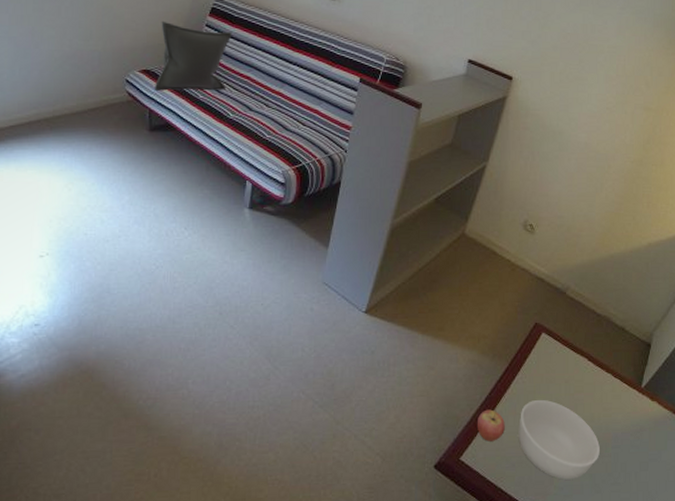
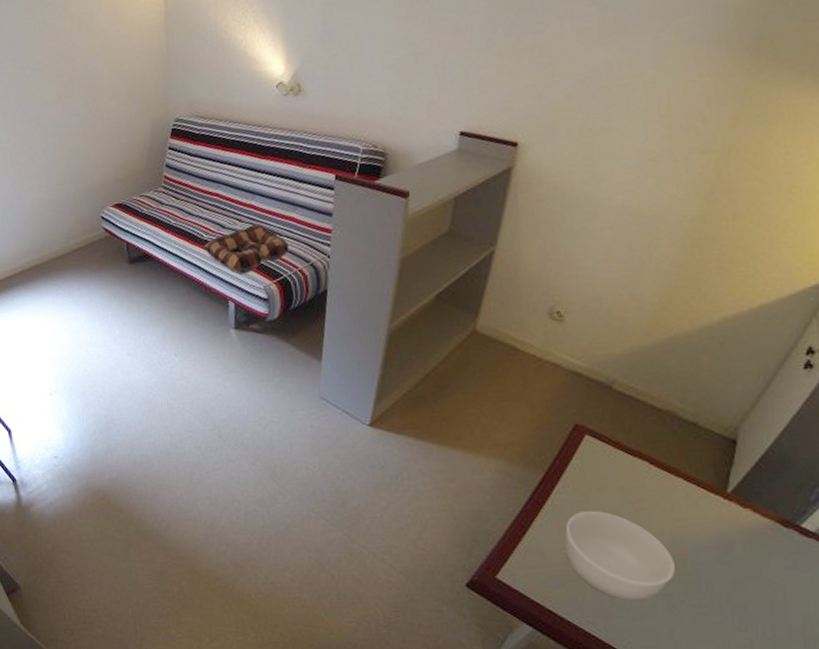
cushion: present [154,21,232,92] -> none [126,150,198,224]
seat cushion: none [227,111,310,157] -> present [203,223,289,274]
fruit: present [478,409,506,442] -> none [513,523,549,558]

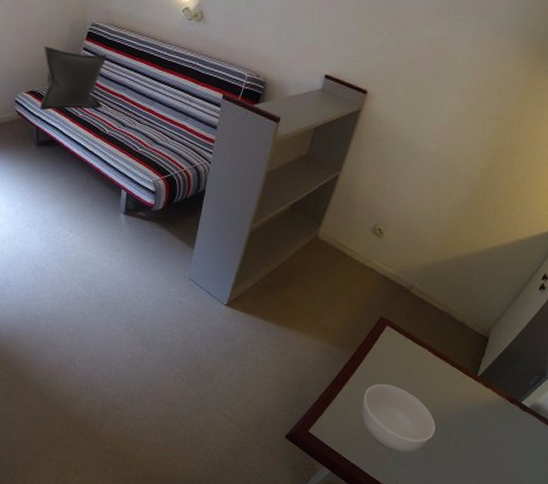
cushion: none [126,150,198,224] -> present [39,45,107,111]
seat cushion: present [203,223,289,274] -> none [104,126,178,168]

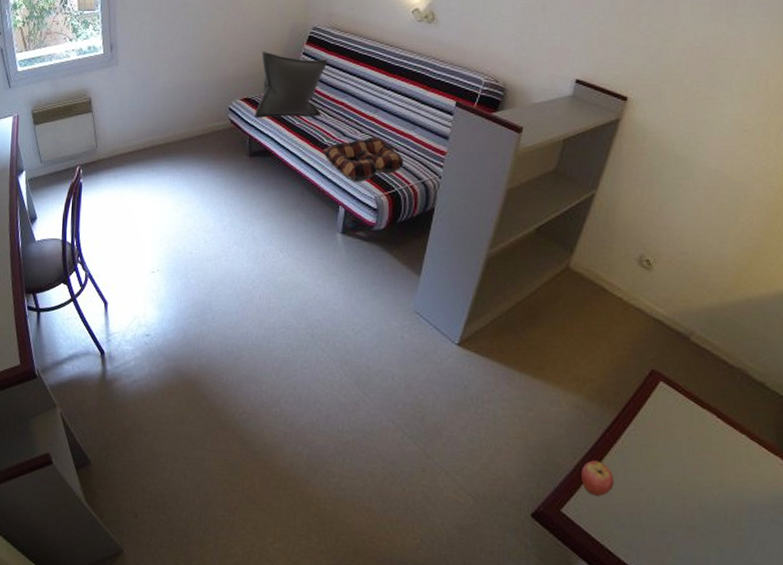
seat cushion: none [104,126,178,168] -> present [322,136,404,182]
fruit: none [325,391,350,418] -> present [581,460,615,496]
bowl: present [361,383,436,452] -> none [629,455,731,551]

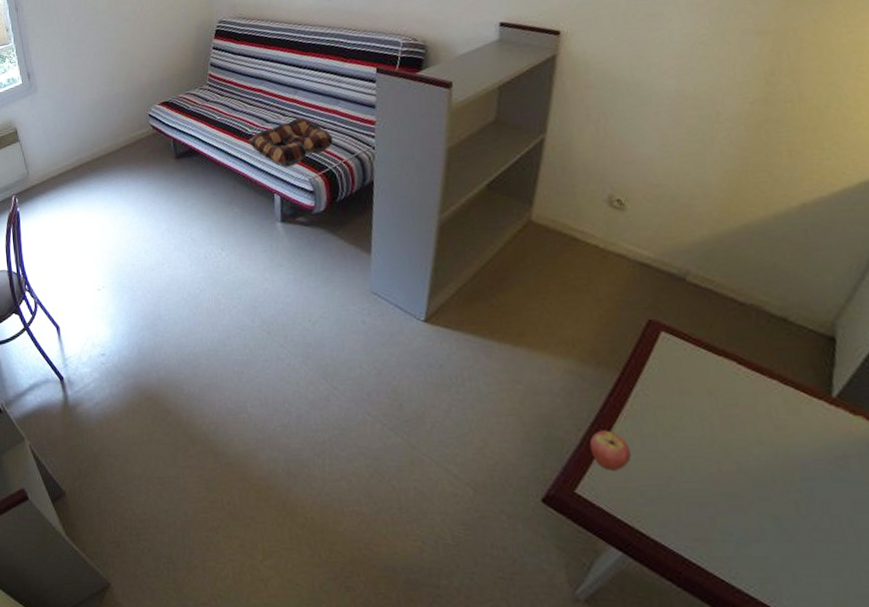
cushion: present [254,51,328,119] -> none [172,49,242,121]

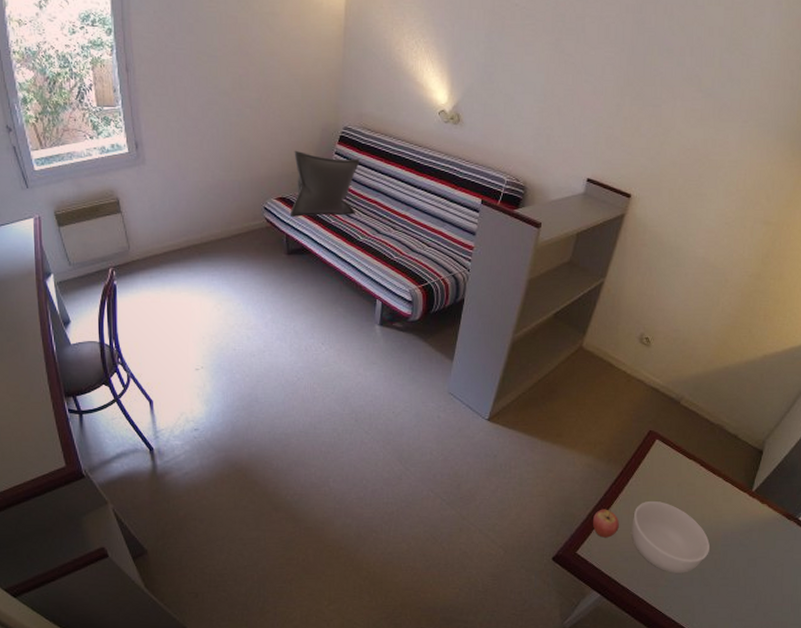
cushion: none [172,49,242,121] -> present [289,150,360,218]
seat cushion: present [247,117,333,167] -> none [358,233,435,277]
bowl: none [648,416,783,522] -> present [631,500,710,573]

